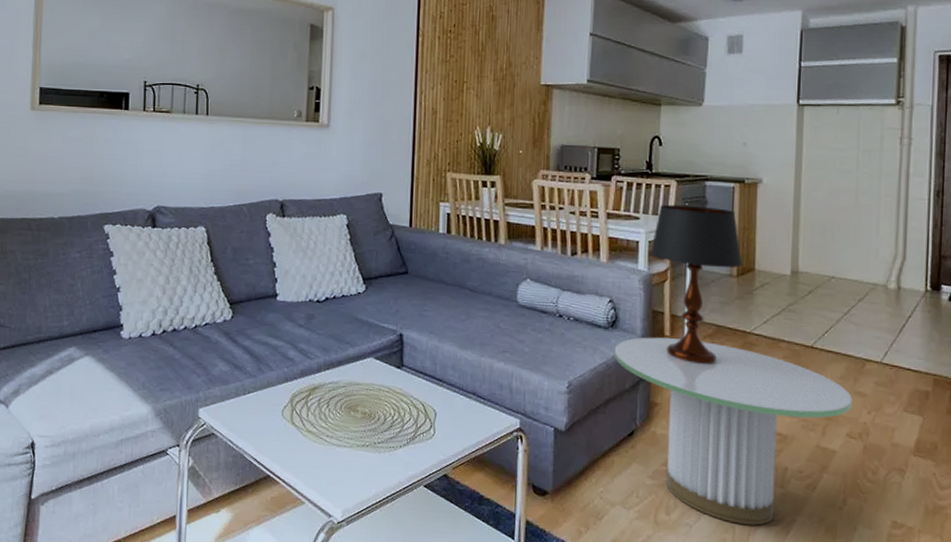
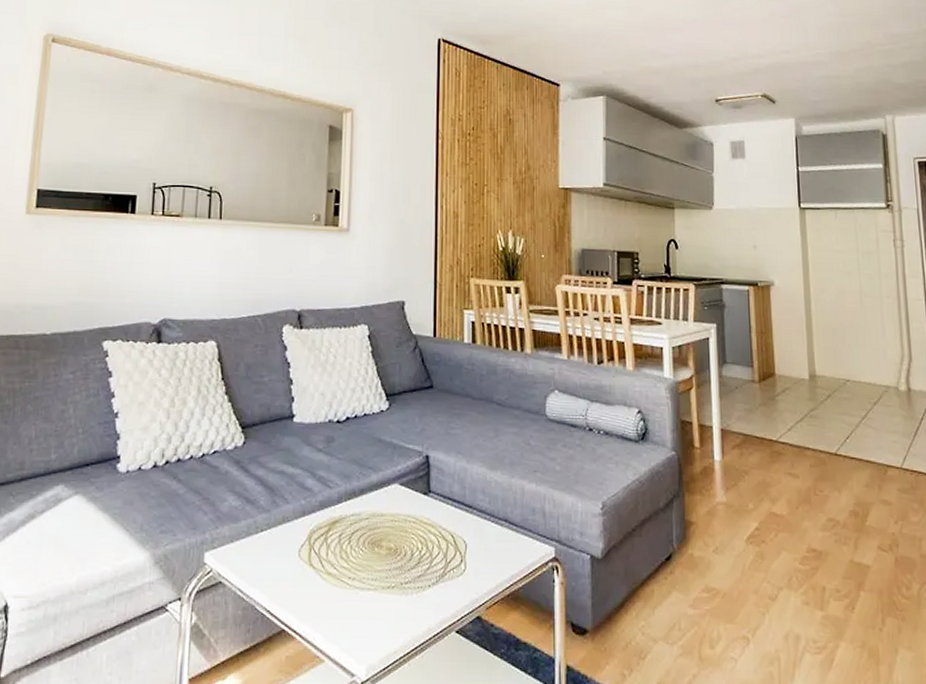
side table: present [614,337,852,525] -> none [646,449,880,655]
table lamp: present [650,204,744,364] -> none [674,308,764,477]

